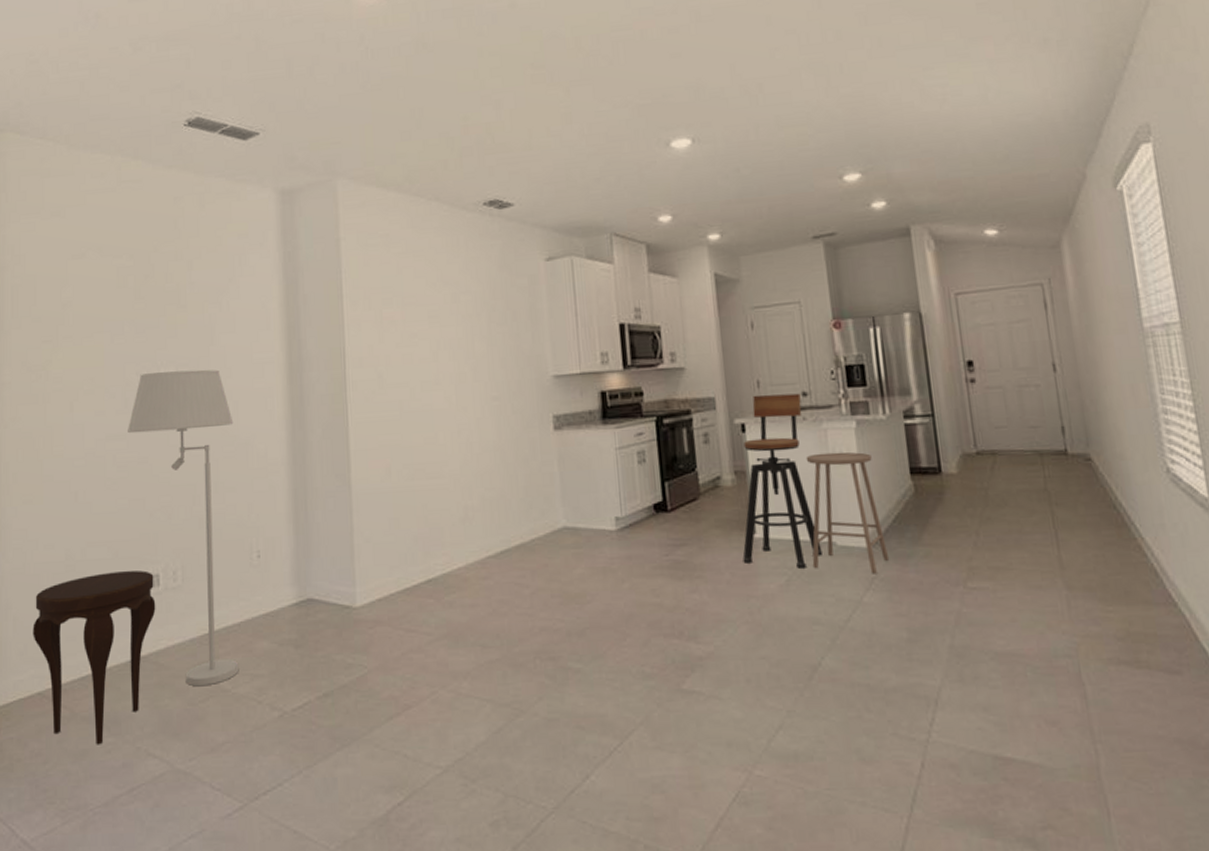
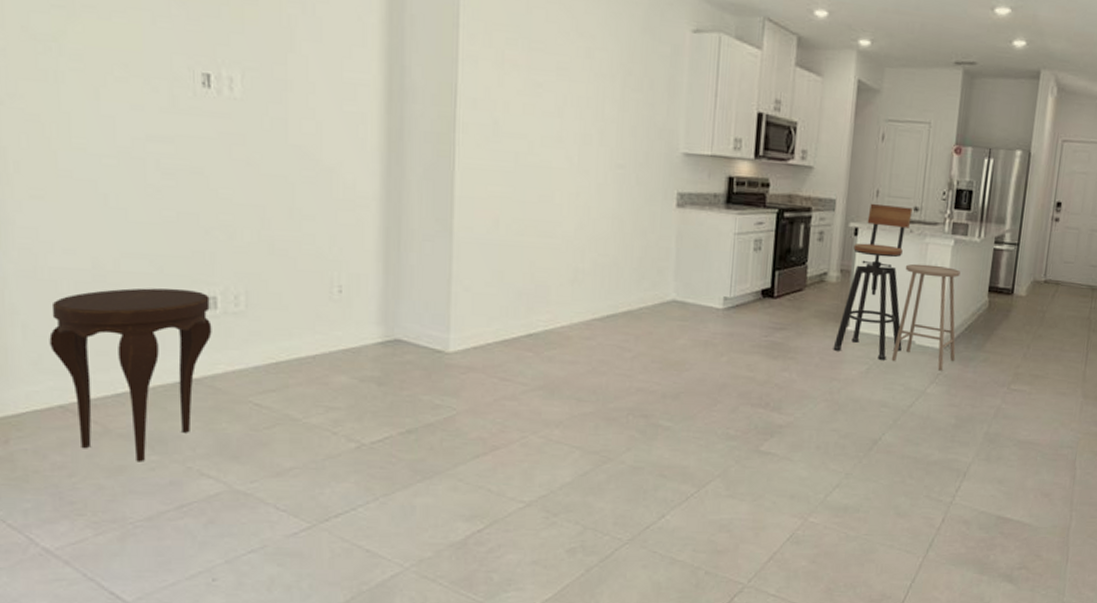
floor lamp: present [128,369,239,687] -> none [176,70,315,414]

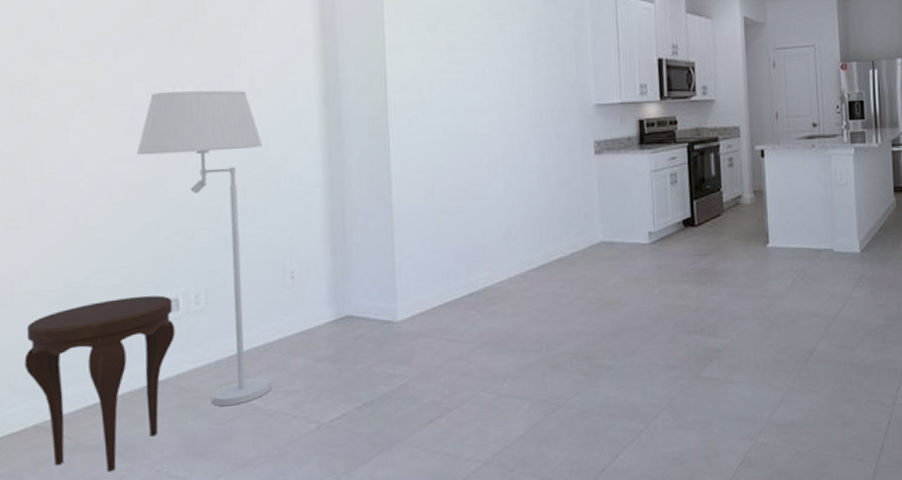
floor lamp: none [176,70,315,414] -> present [137,90,272,407]
bar stool: present [833,203,913,360] -> none [757,124,822,272]
stool: present [891,263,961,371] -> none [812,174,874,274]

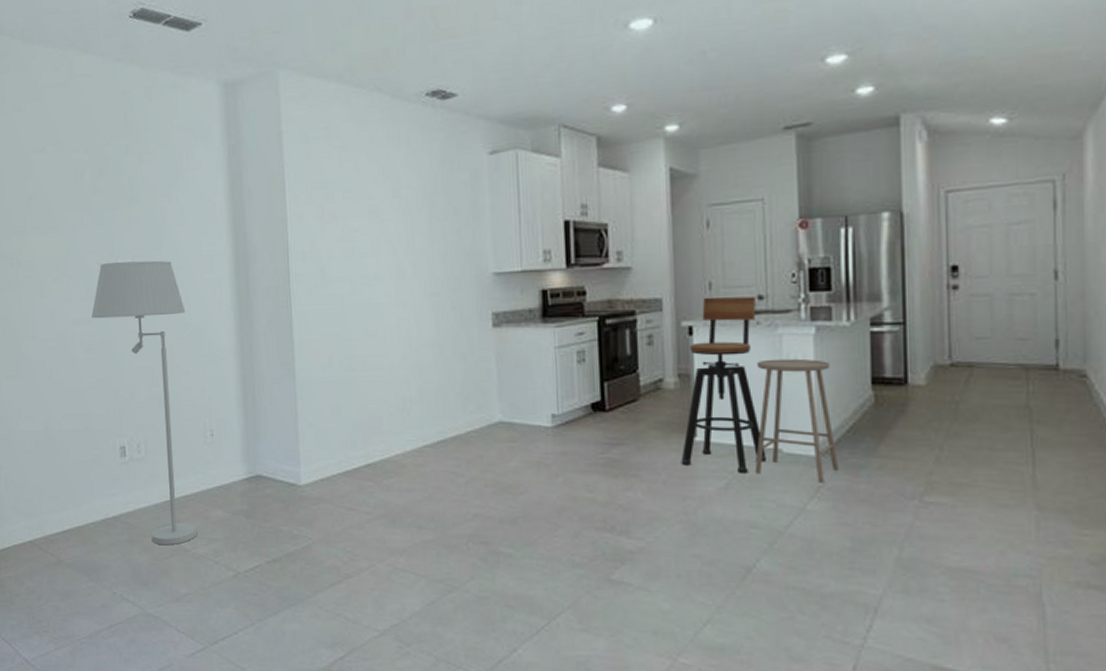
side table: present [24,295,176,472] -> none [21,441,124,588]
bar stool: none [757,124,822,272] -> present [681,296,766,473]
stool: none [812,174,874,274] -> present [754,358,840,483]

